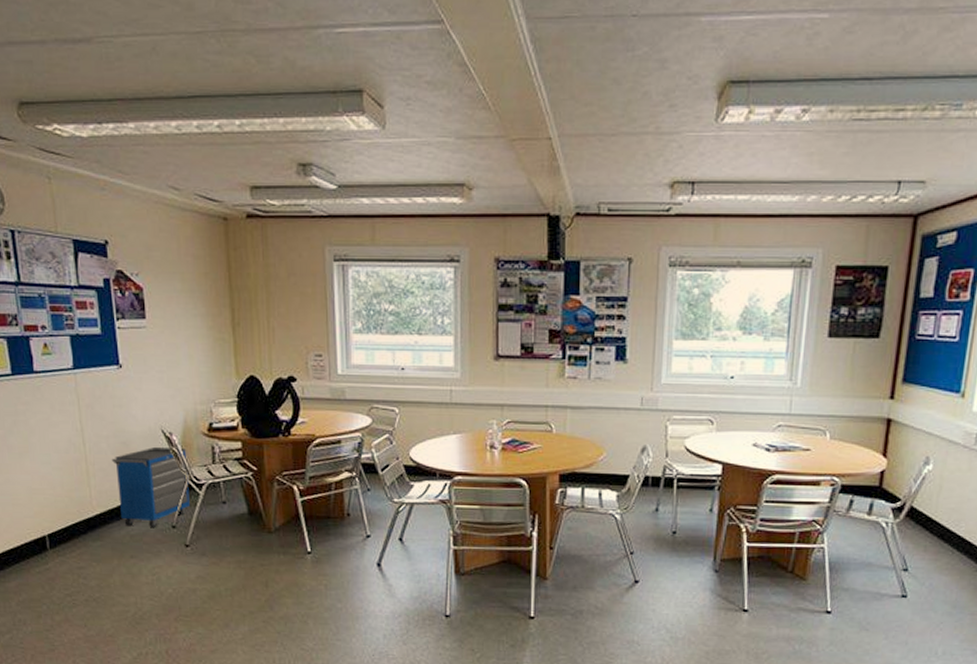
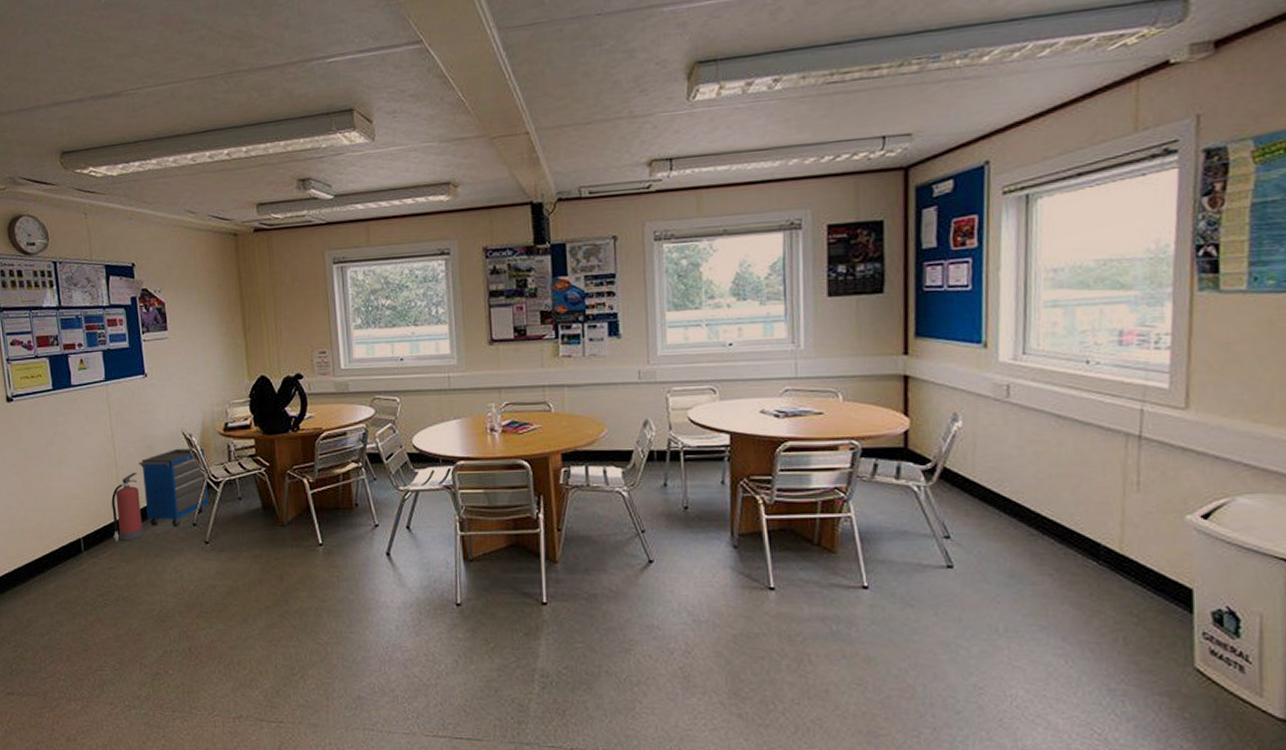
fire extinguisher: none [81,469,117,541] -> present [111,472,143,542]

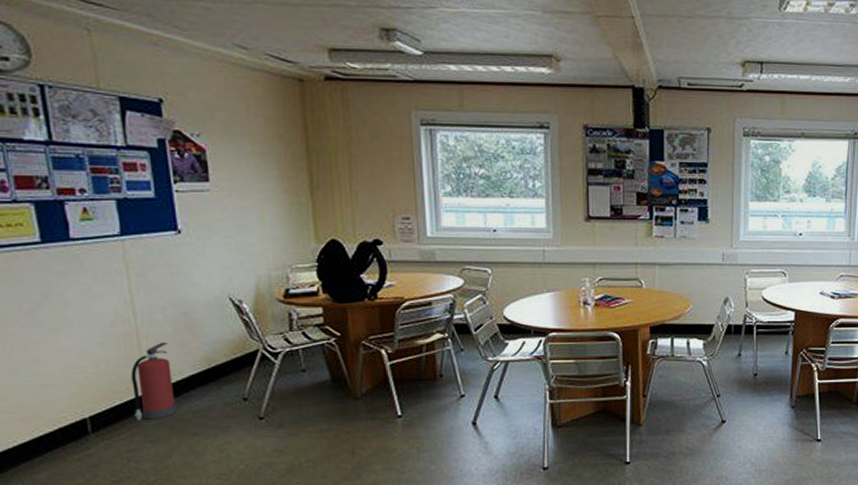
cabinet: present [138,448,209,526] -> none [168,315,264,402]

